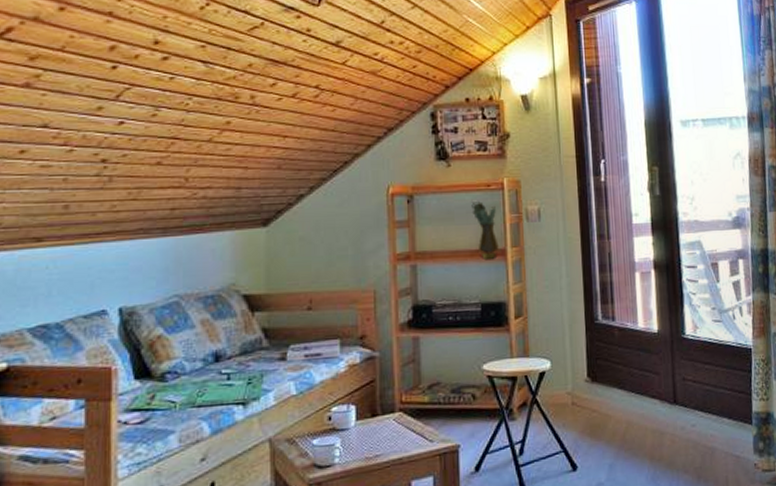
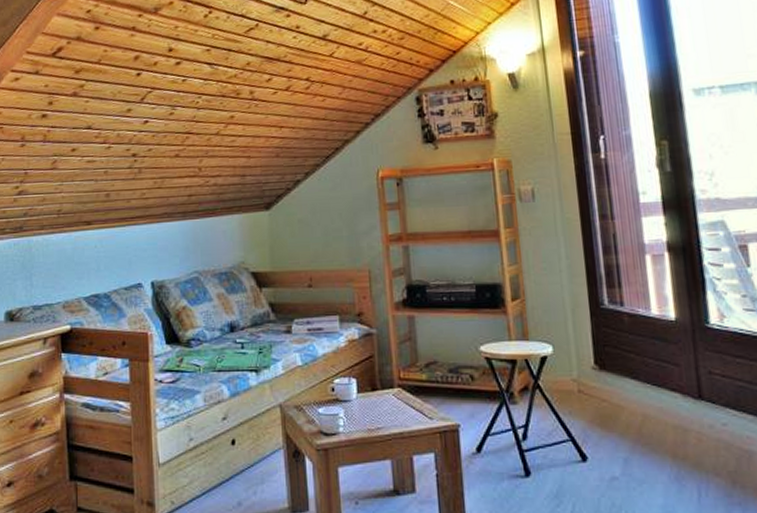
vase: present [471,201,499,259] -> none [461,183,492,241]

